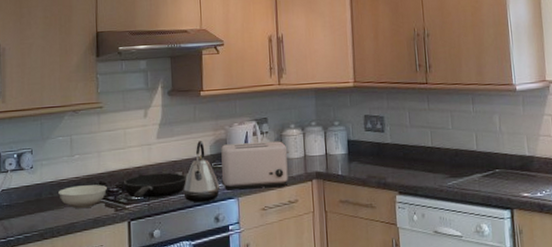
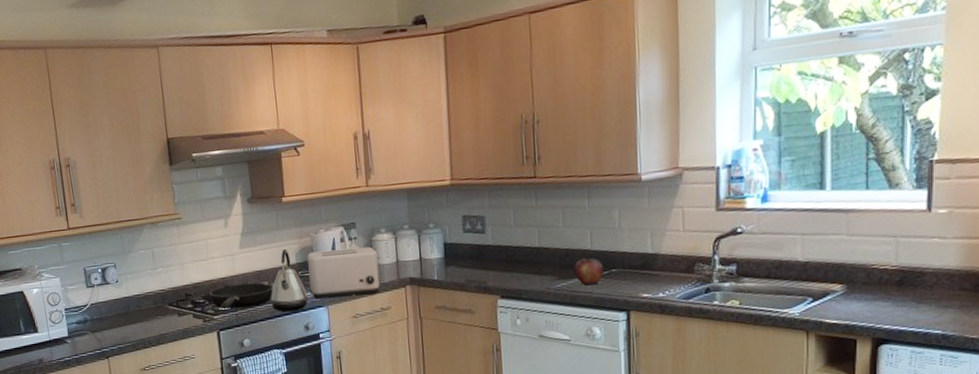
bowl: present [58,184,107,209] -> none [146,296,194,321]
fruit: none [462,158,489,184] -> present [574,258,604,286]

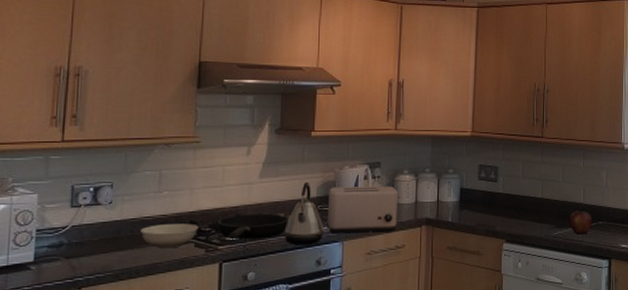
bowl: none [146,296,194,321] -> present [141,223,198,249]

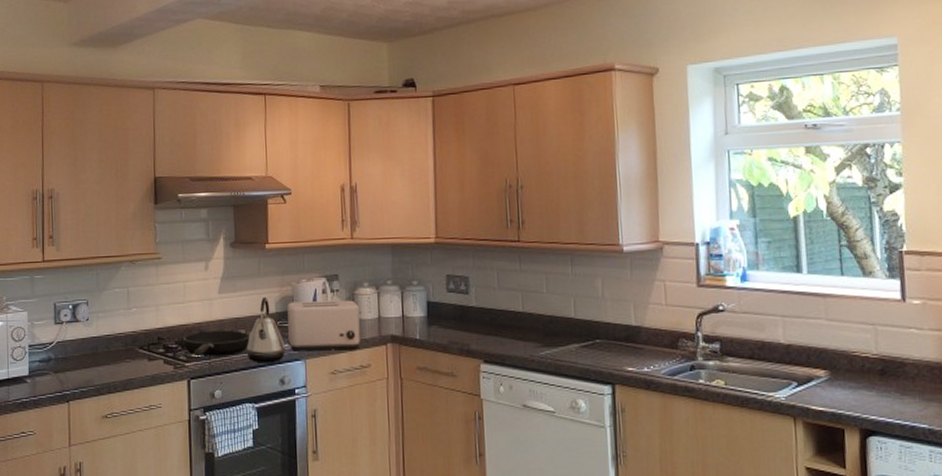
bowl: present [141,223,198,249] -> none [115,340,166,365]
fruit: present [569,210,592,235] -> none [557,326,588,355]

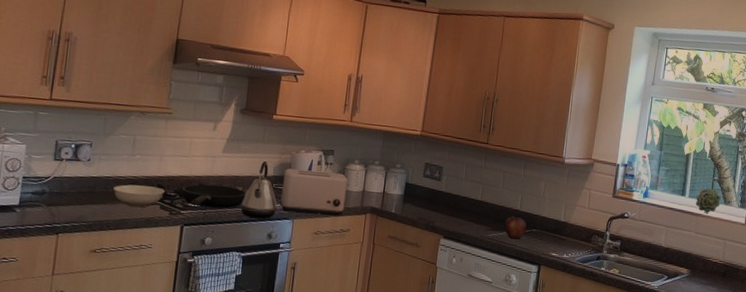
bowl: none [115,340,166,365] -> present [113,184,165,208]
fruit: none [557,326,588,355] -> present [504,216,527,240]
succulent plant: none [818,256,858,292] -> present [695,187,721,213]

